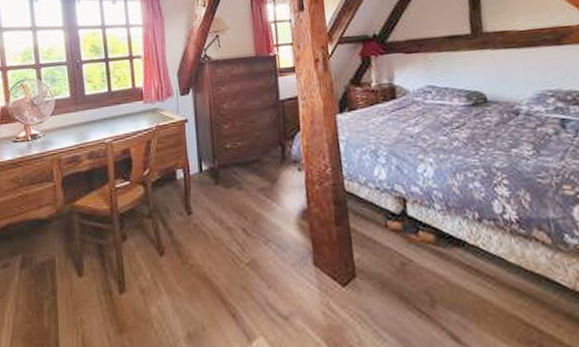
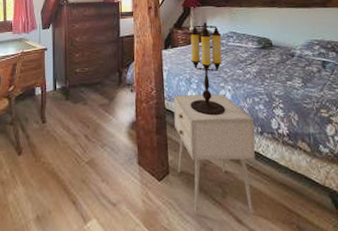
nightstand: none [356,169,476,330] -> present [173,94,256,214]
table lamp: none [373,75,428,199] -> present [190,22,226,116]

